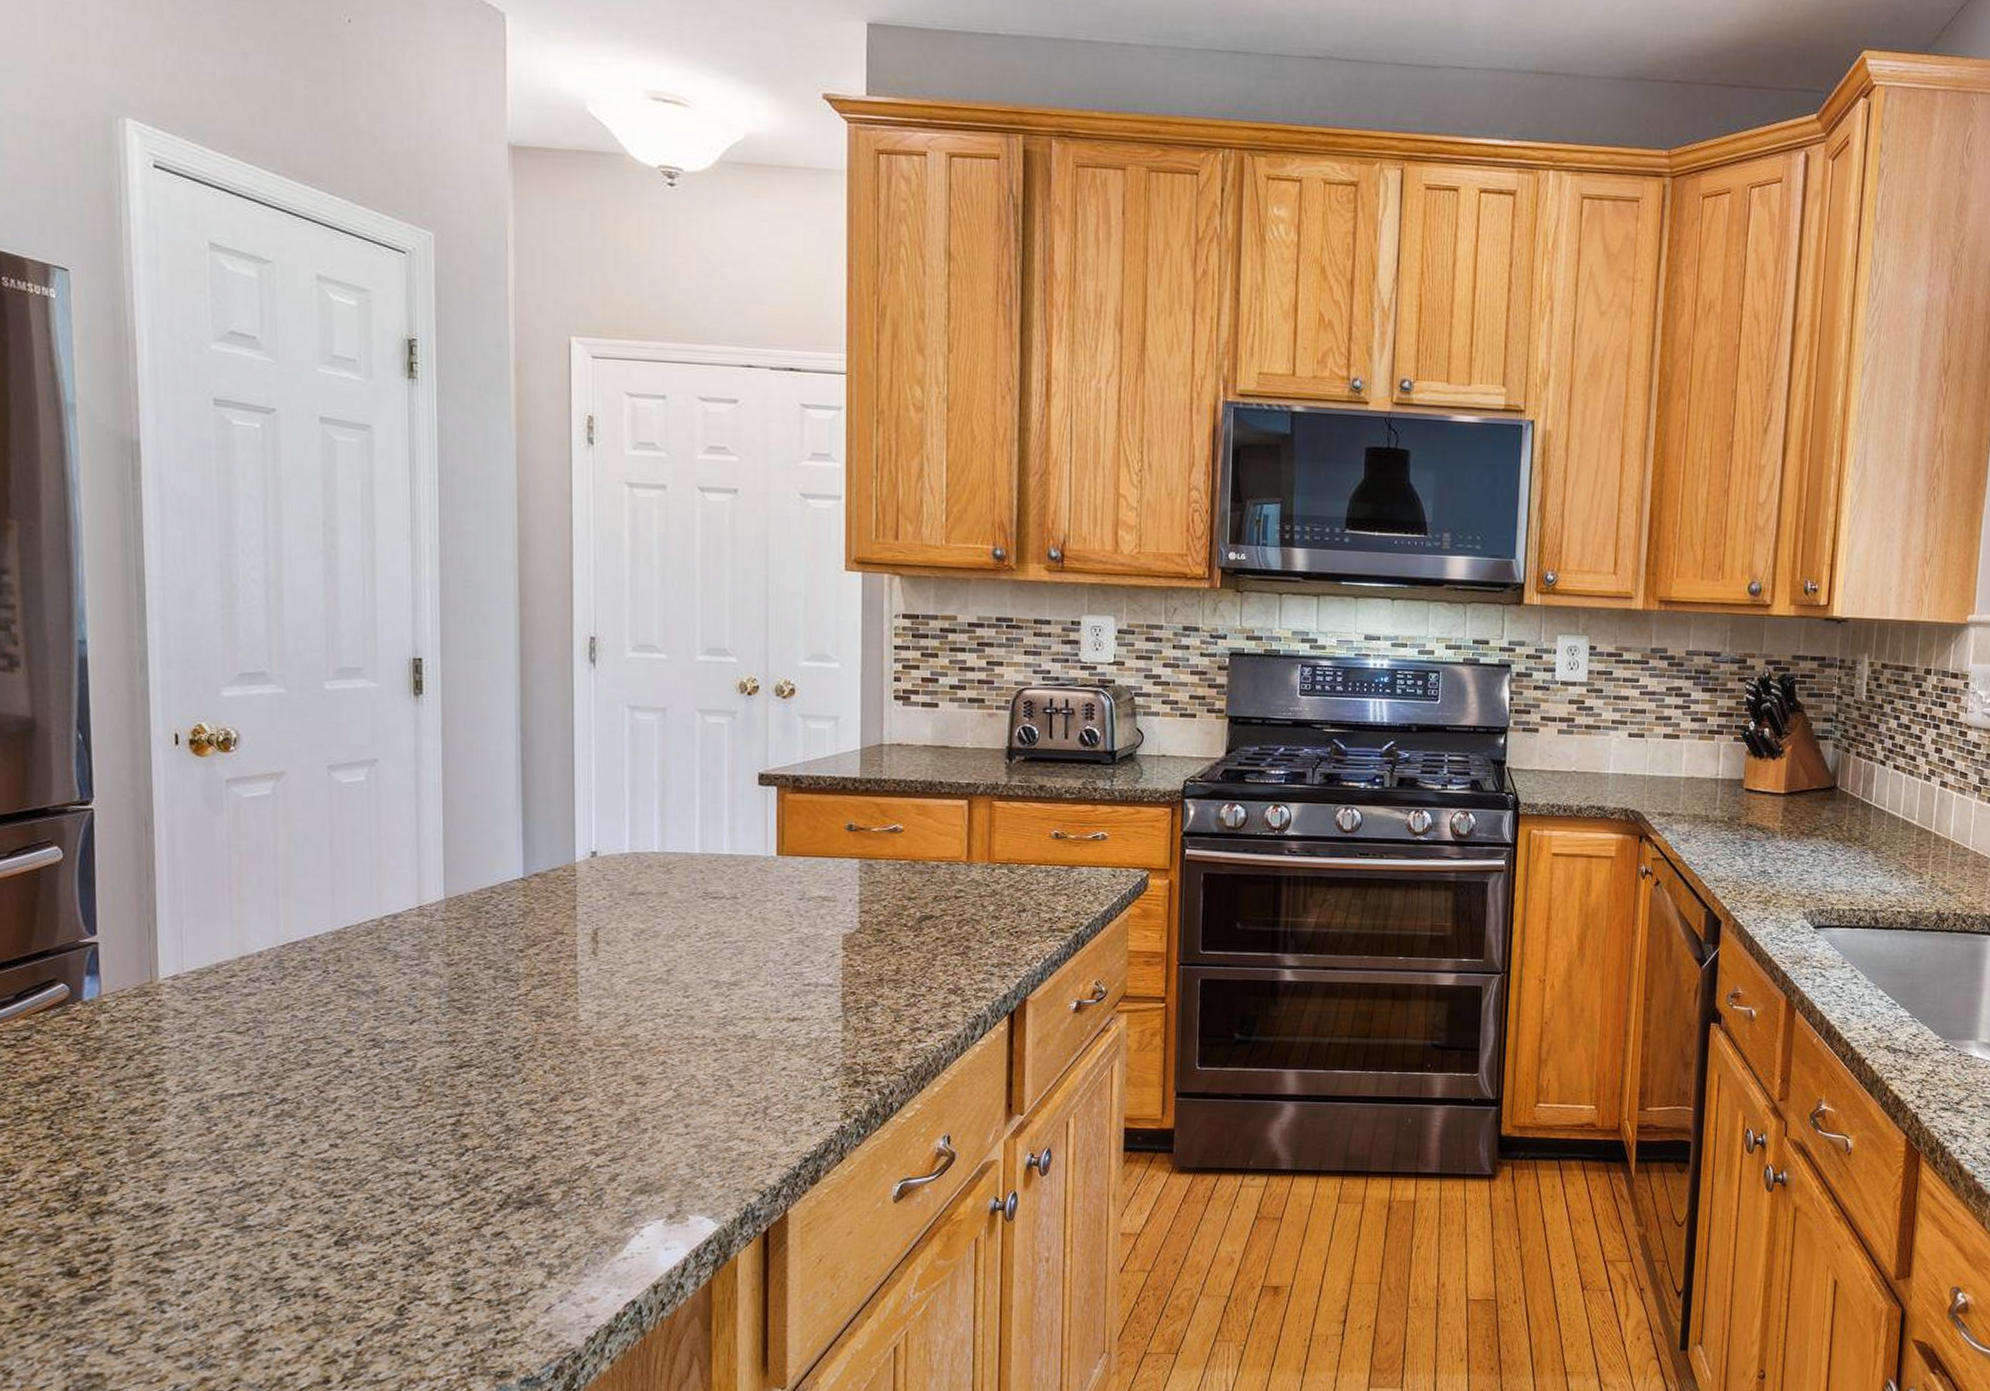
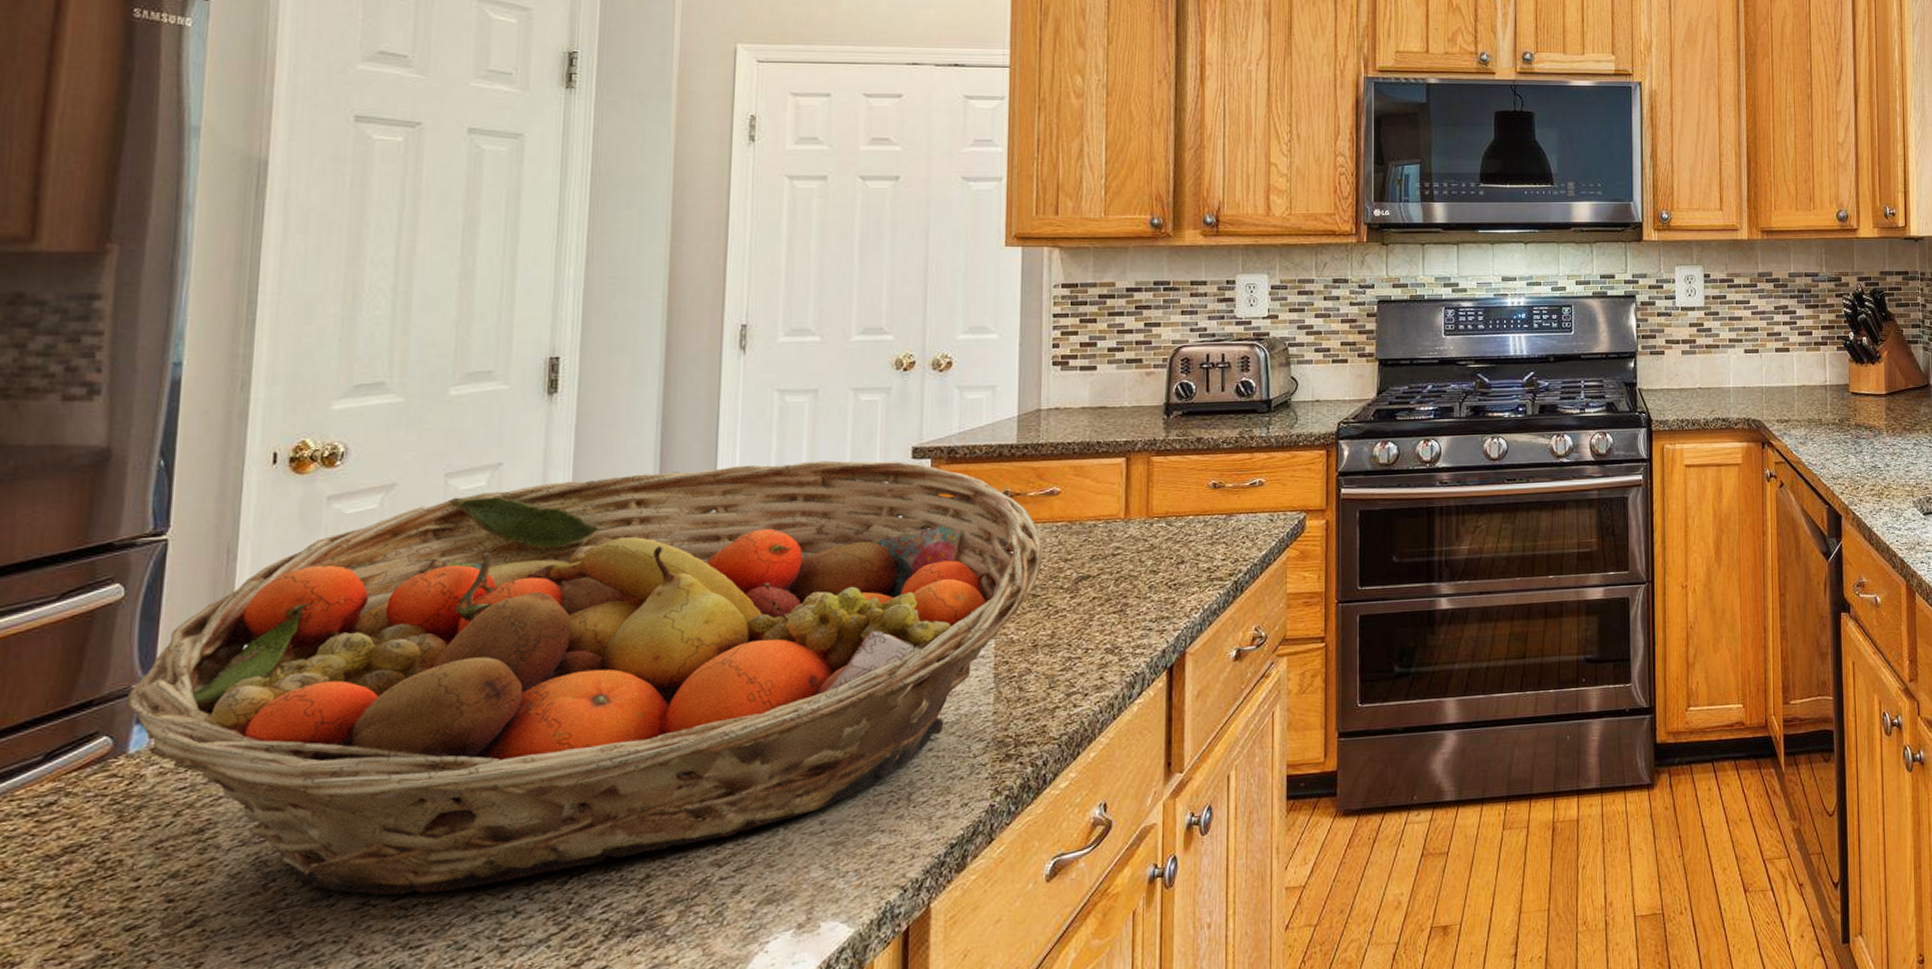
fruit basket: none [76,779,888,1151] -> present [126,460,1044,895]

